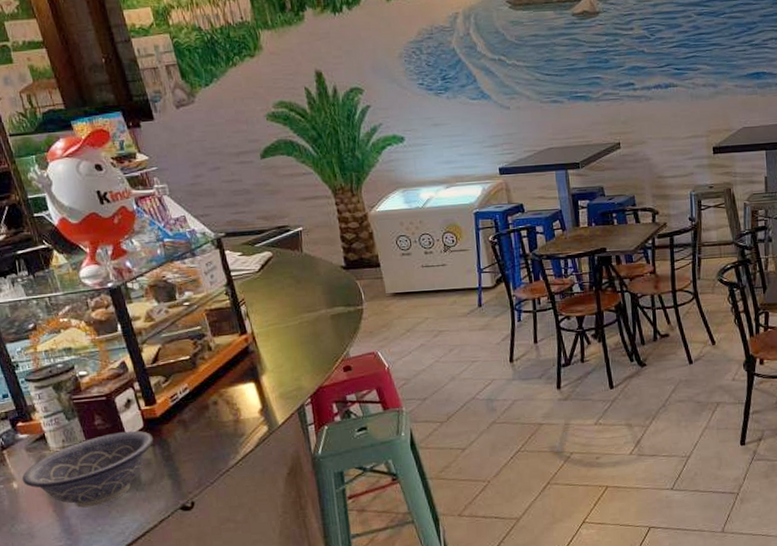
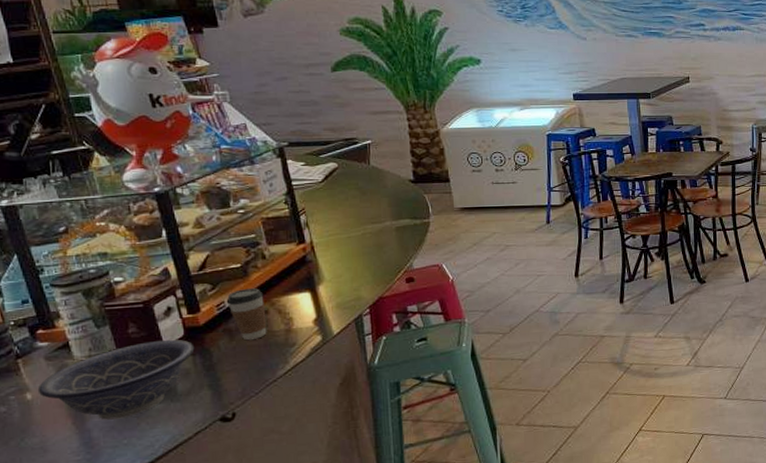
coffee cup: none [179,379,218,431] -> present [227,288,267,341]

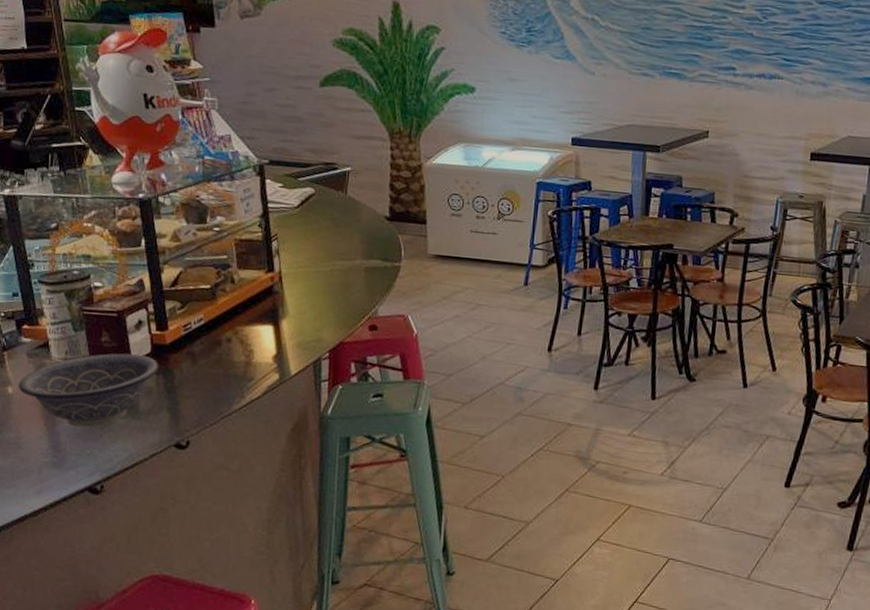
coffee cup: present [227,288,267,341] -> none [194,312,229,368]

